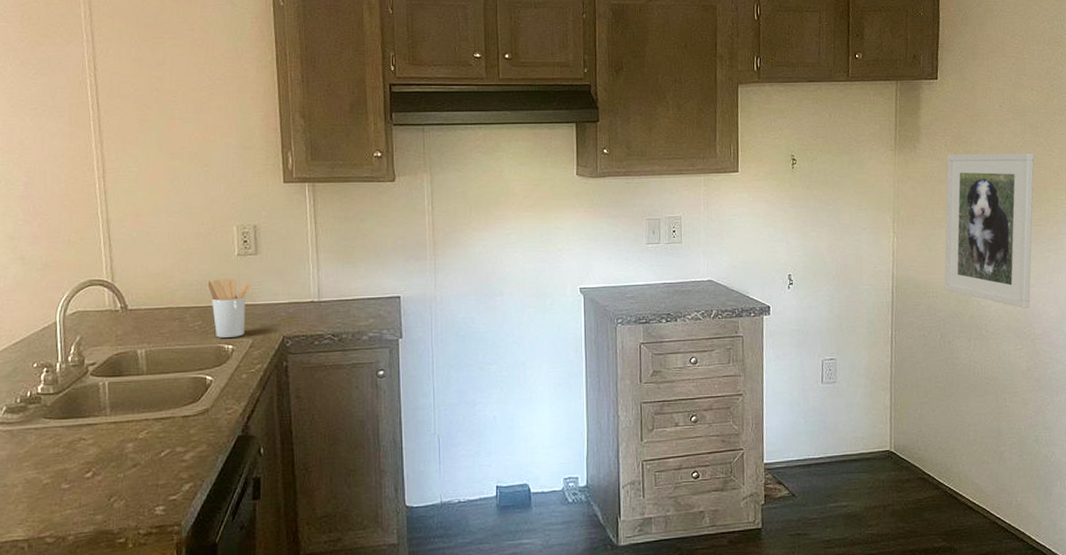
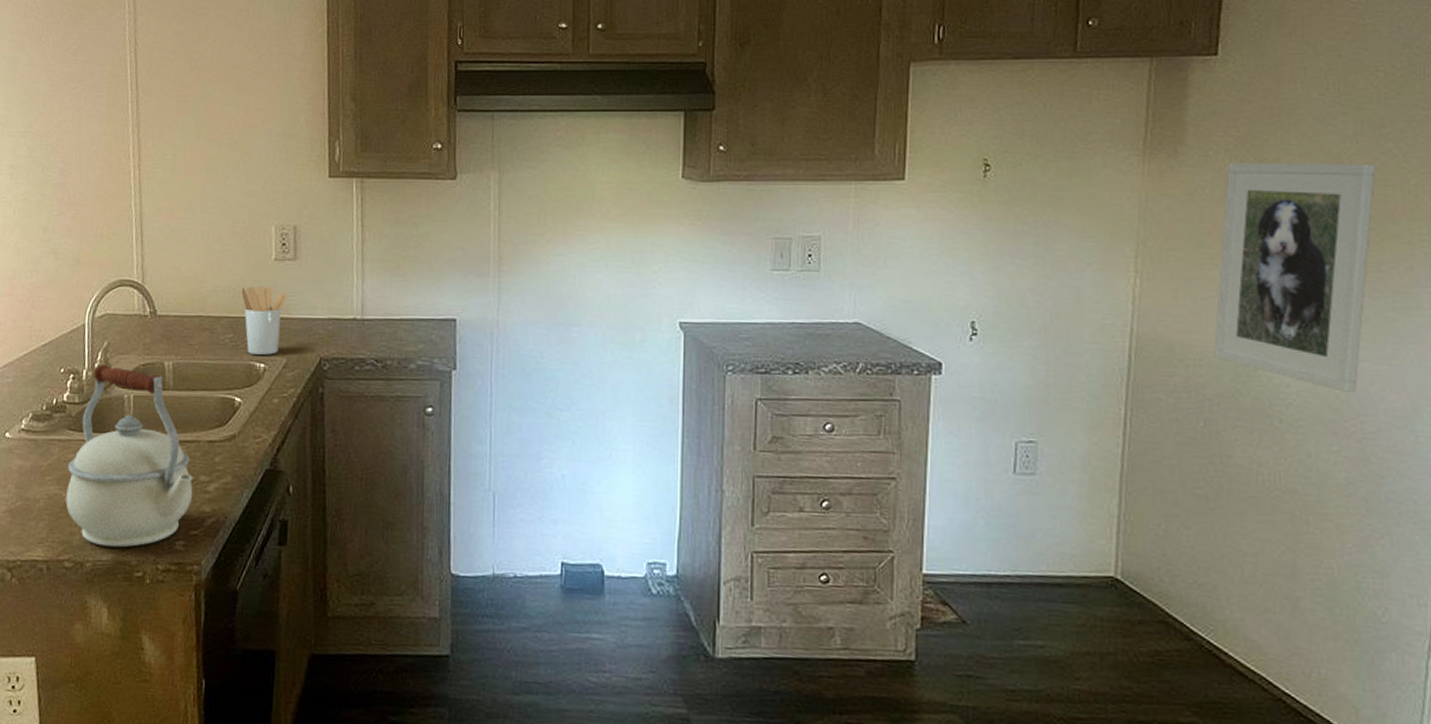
kettle: none [45,357,170,520] -> present [65,364,193,548]

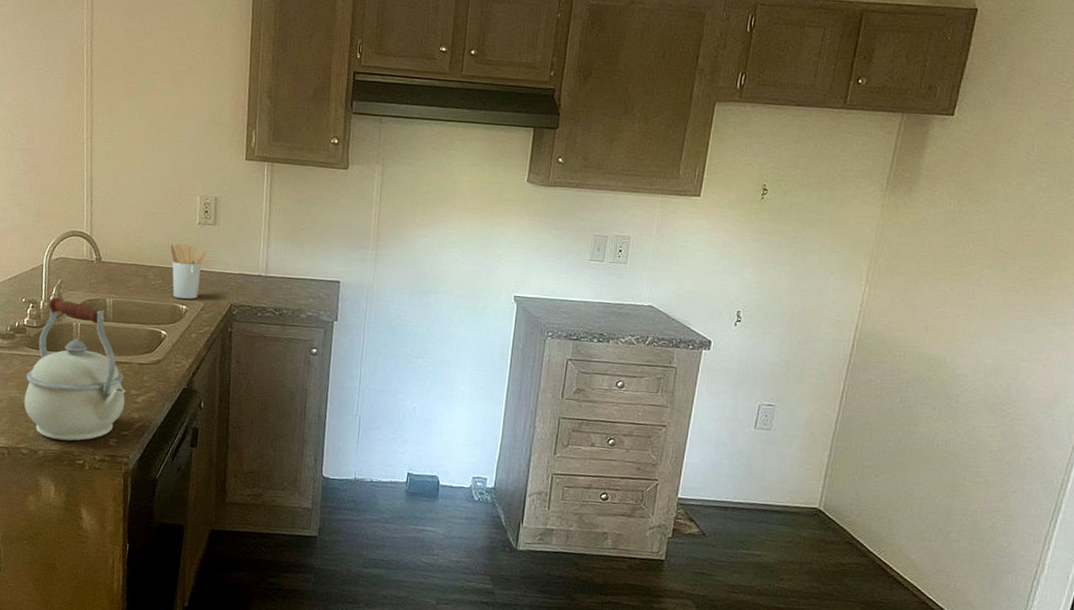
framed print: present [1214,162,1376,392] -> none [915,201,1059,384]

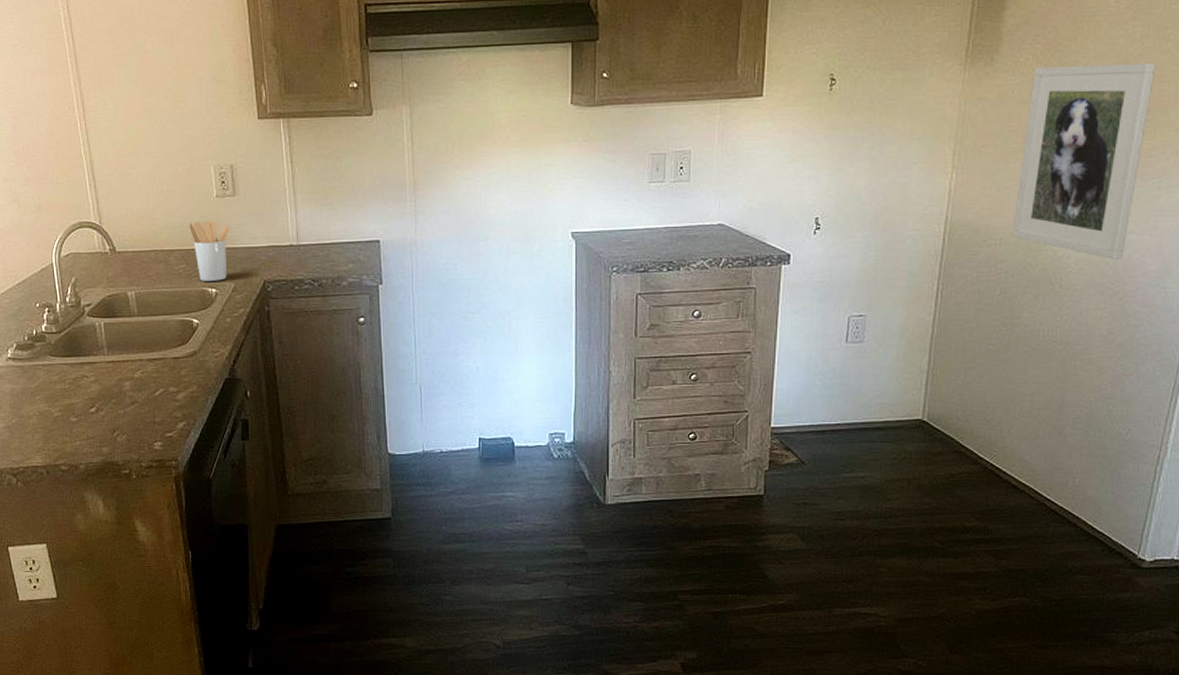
kettle: present [24,297,126,441] -> none [53,298,164,451]
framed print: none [915,201,1059,384] -> present [1012,63,1156,259]

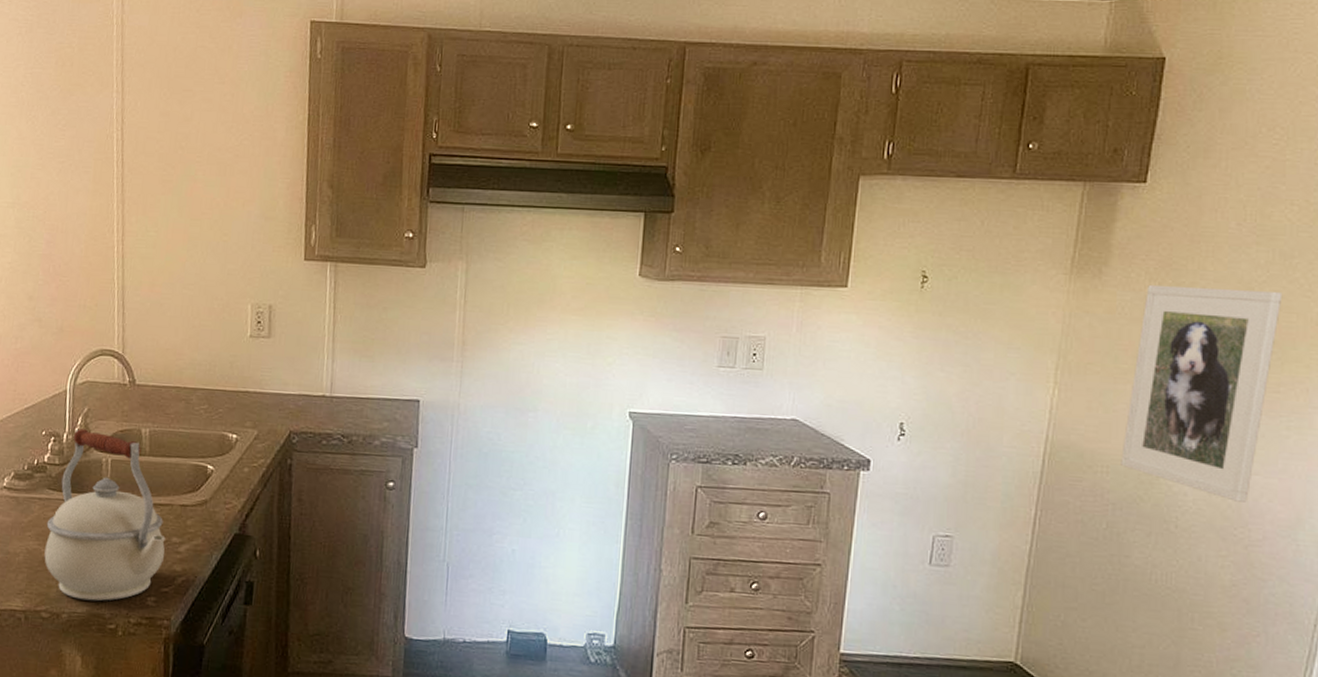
kettle: none [53,298,164,451] -> present [44,429,166,601]
utensil holder: present [189,221,230,281] -> none [216,361,261,427]

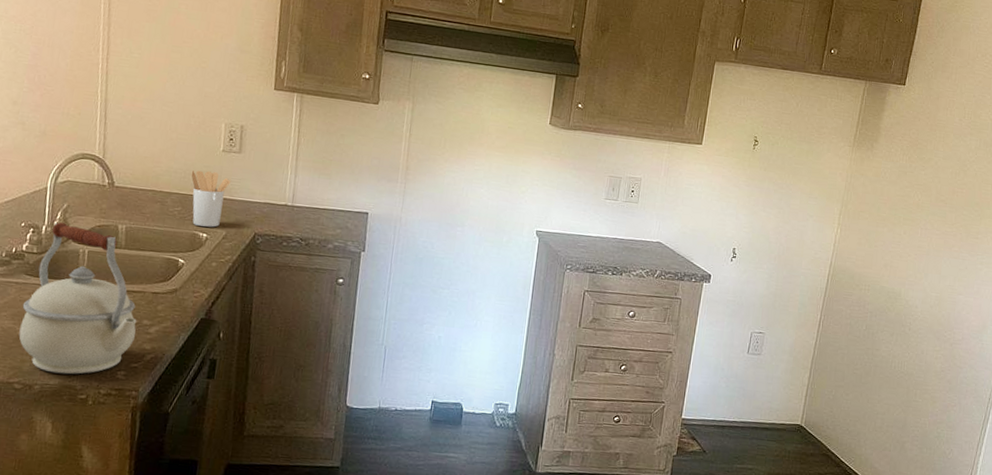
utensil holder: none [216,361,261,427] -> present [191,170,231,228]
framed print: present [1121,284,1283,503] -> none [877,158,984,314]

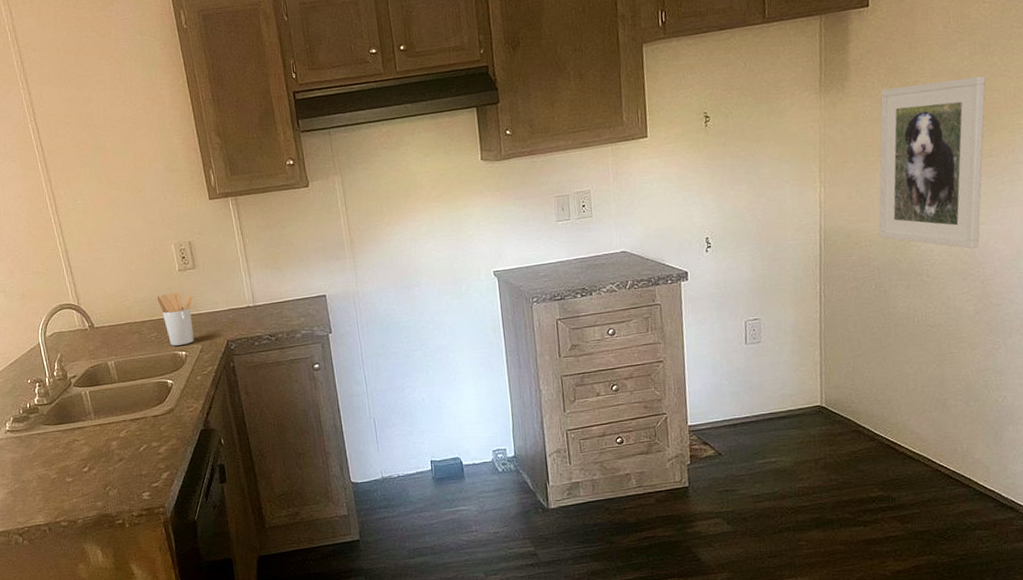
kettle: present [18,222,137,375] -> none [48,371,149,506]
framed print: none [877,158,984,314] -> present [879,76,986,249]

